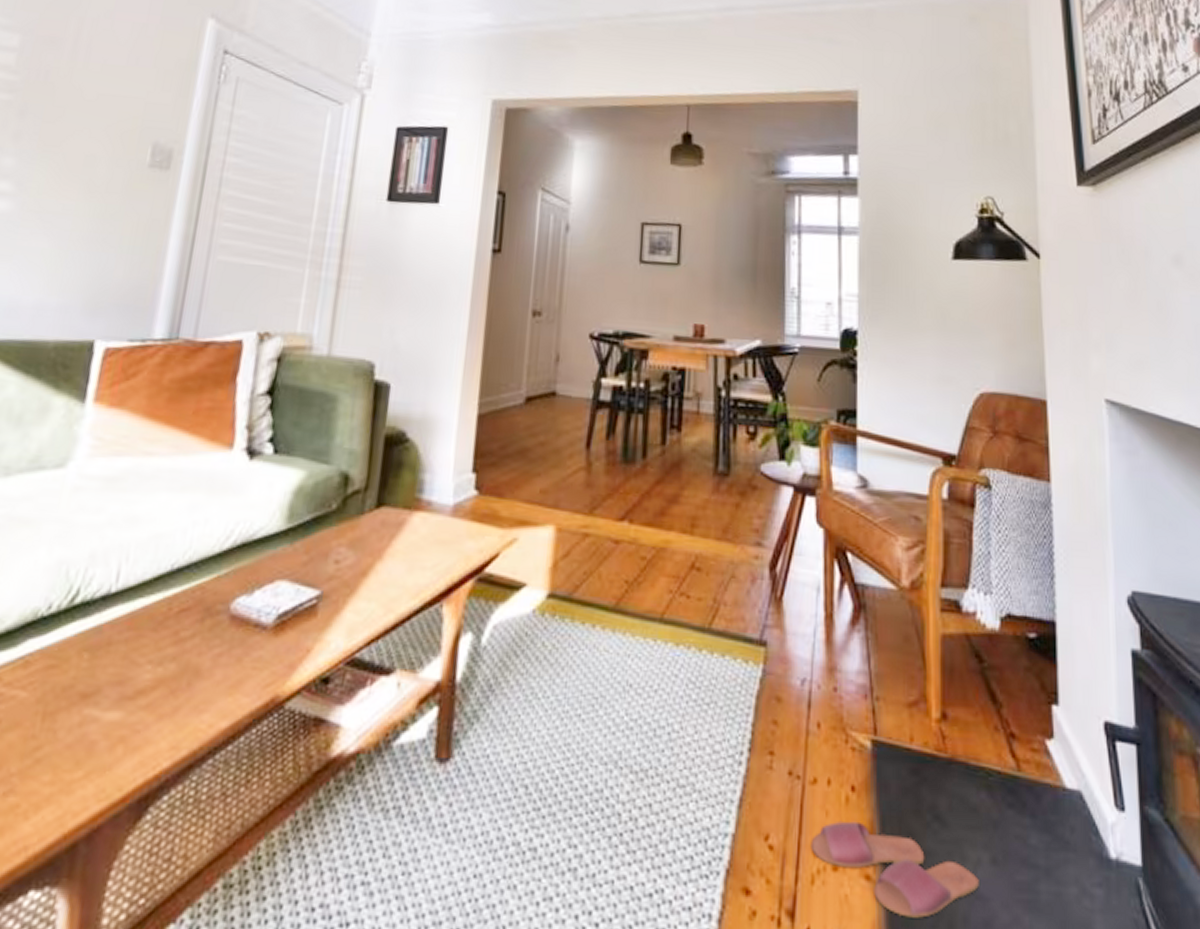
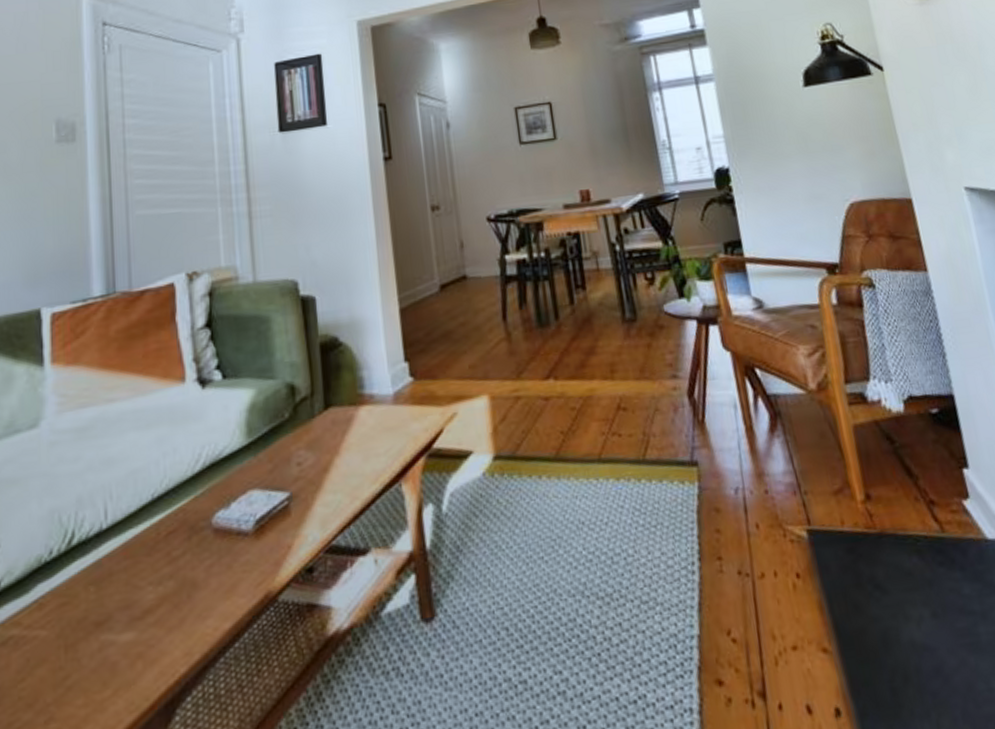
slippers: present [810,821,979,918] -> none [768,603,925,679]

